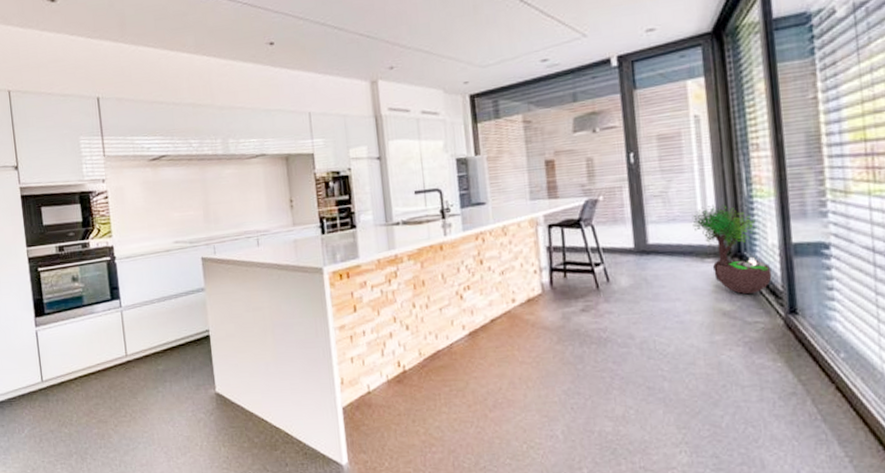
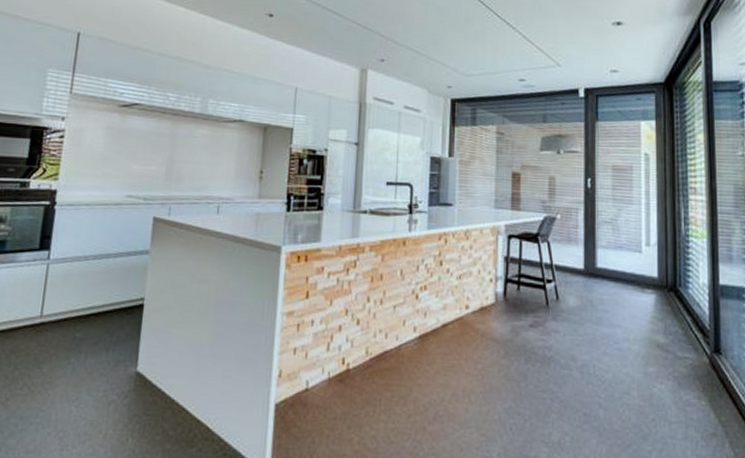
potted tree: present [692,204,772,294] -> none [636,238,701,328]

